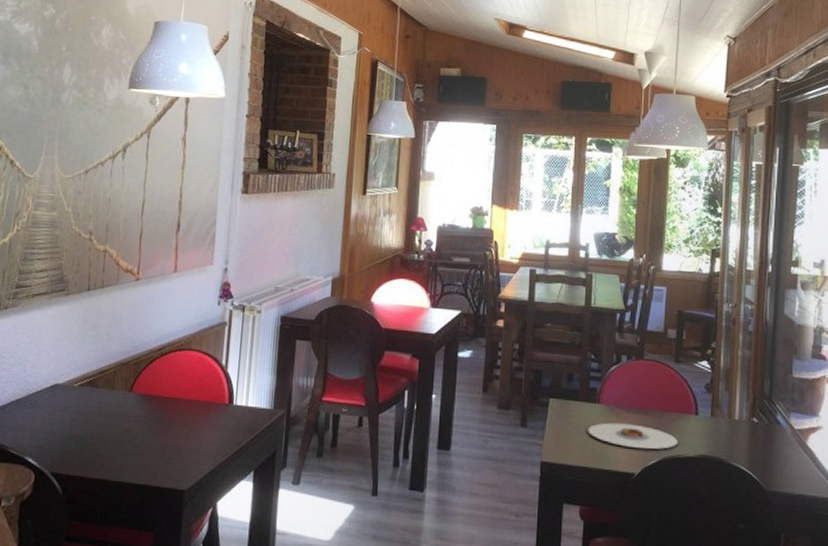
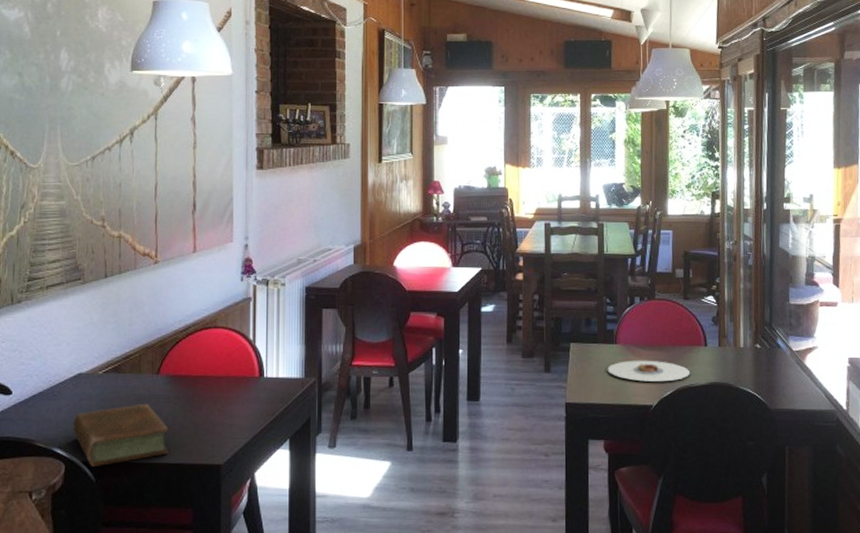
book: none [45,420,136,480] -> present [73,403,169,468]

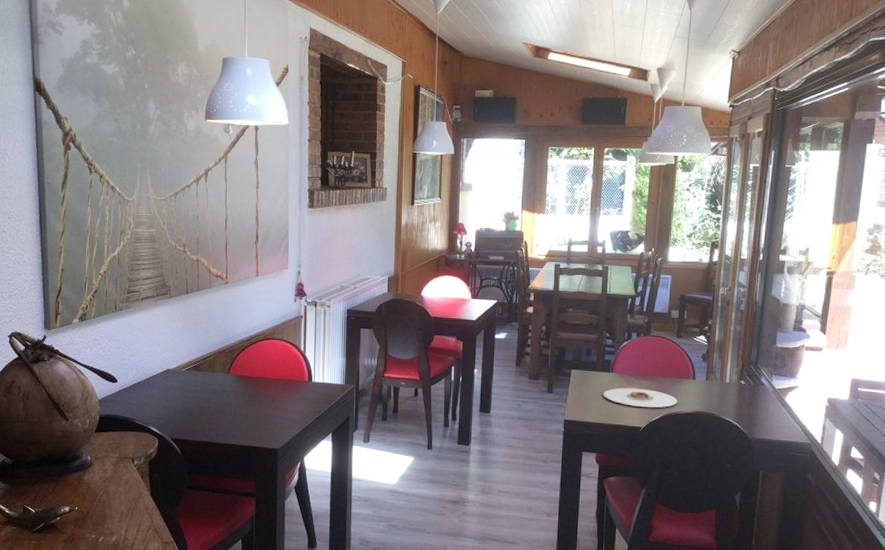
book: present [73,403,169,468] -> none [164,396,237,444]

